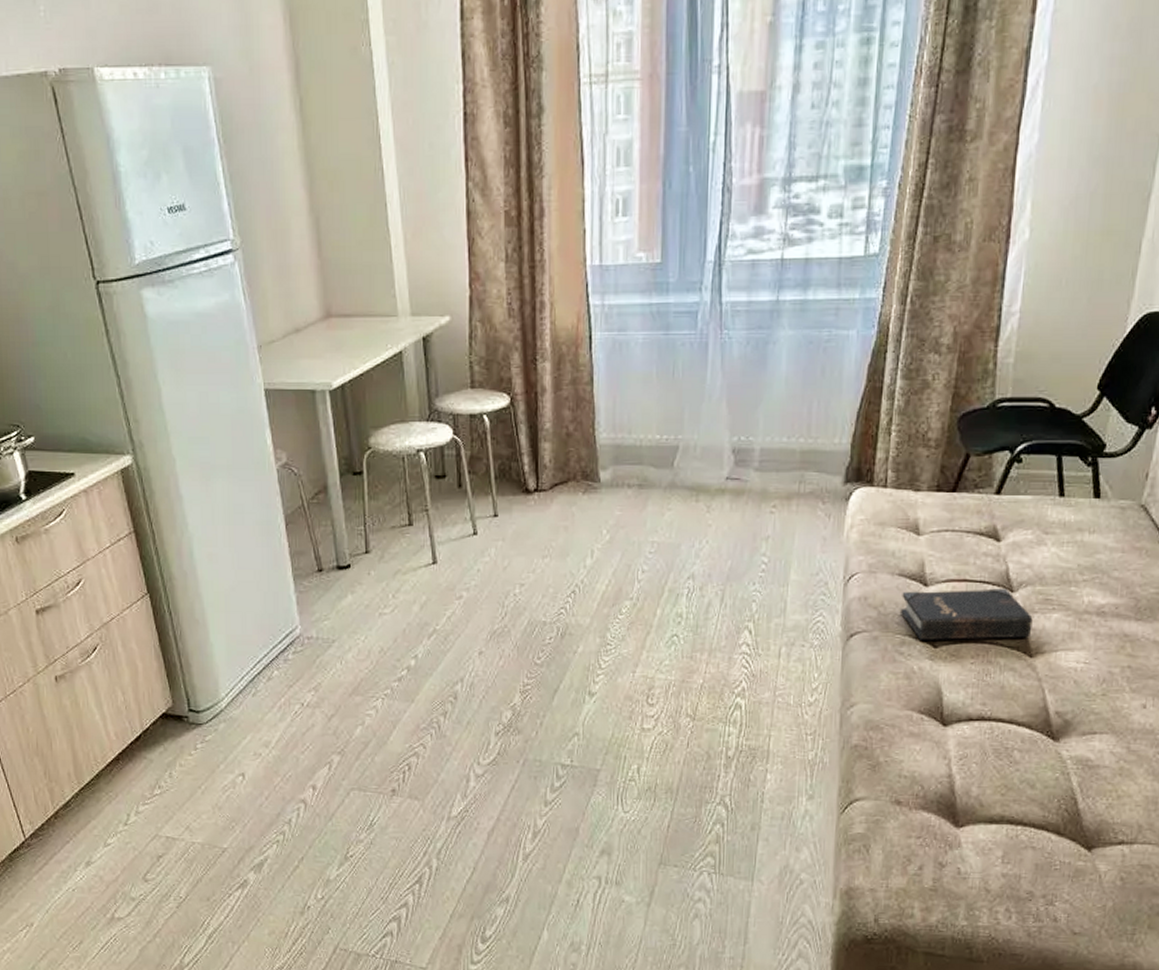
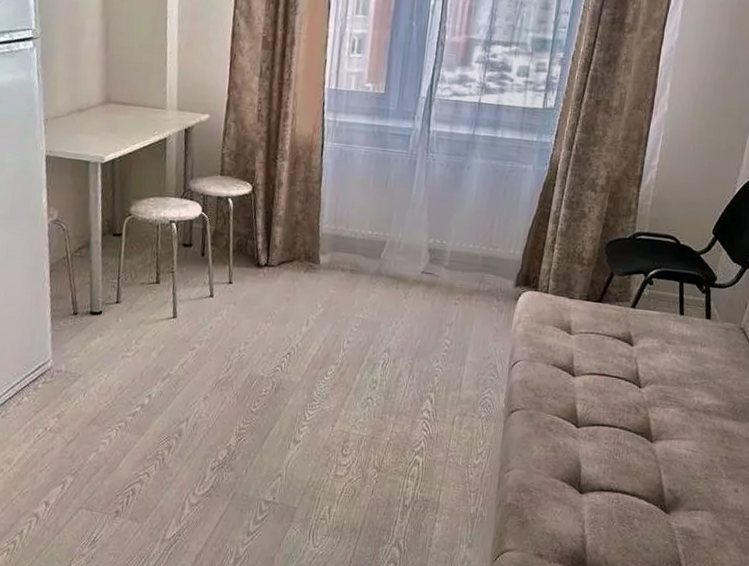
hardback book: present [899,588,1033,640] -> none [551,379,655,427]

